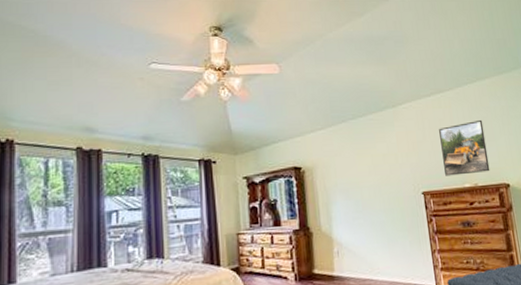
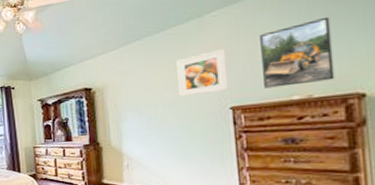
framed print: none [377,138,420,181] -> present [176,49,229,97]

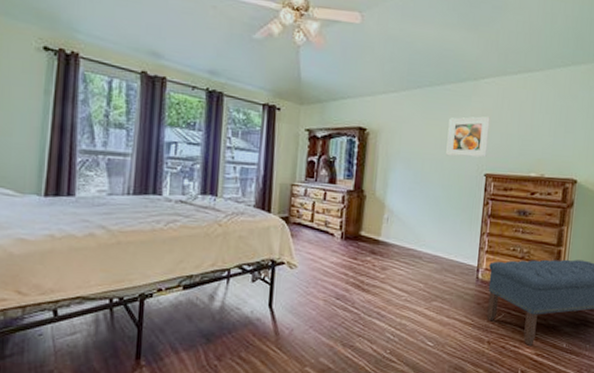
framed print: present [260,16,335,89] -> none [513,108,567,164]

